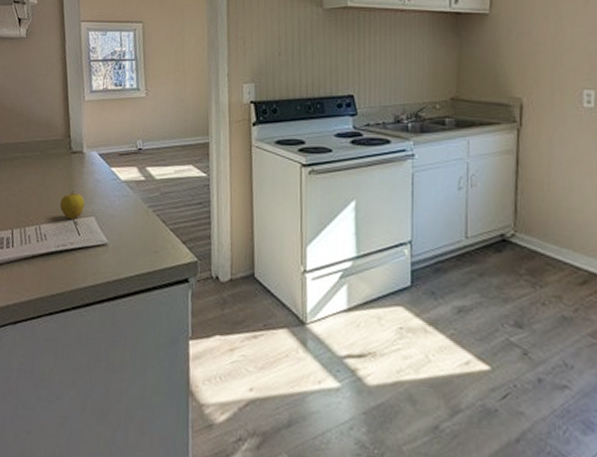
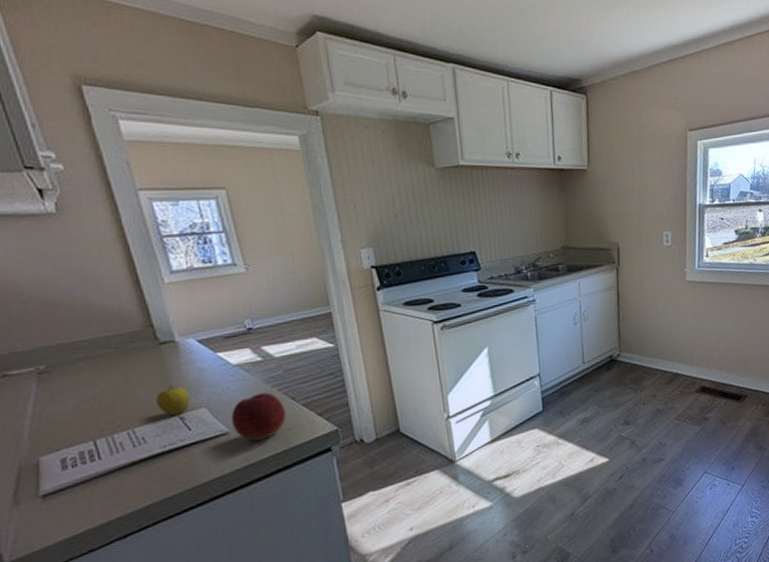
apple: none [111,211,156,257] -> present [231,392,286,441]

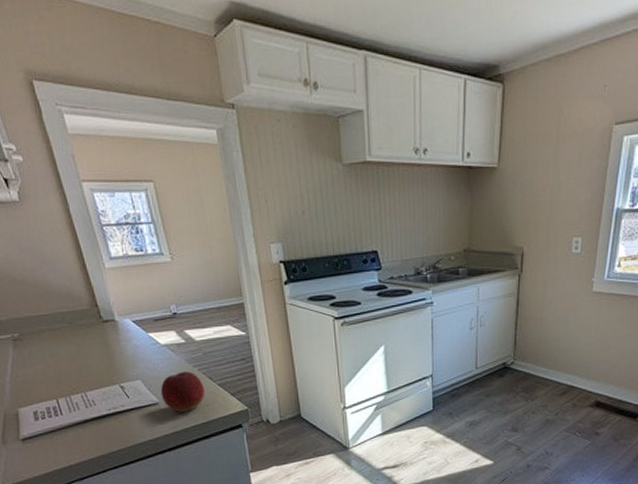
apple: present [155,385,190,415] -> none [101,358,128,384]

